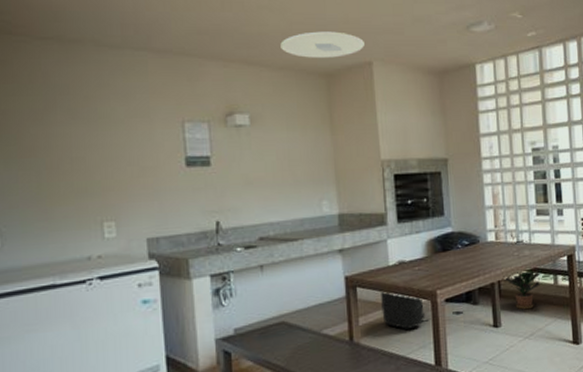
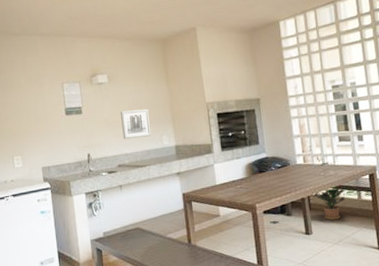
wall art: none [266,164,307,204] -> present [121,109,152,140]
ceiling light: present [280,31,366,58] -> none [127,7,190,30]
backpack: present [381,260,429,329] -> none [211,180,251,235]

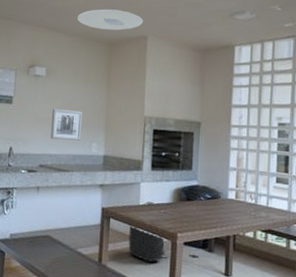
ceiling light: none [127,7,190,30] -> present [77,9,144,31]
backpack: none [211,180,251,235] -> present [128,201,168,262]
potted plant: present [312,162,346,221] -> none [239,202,274,266]

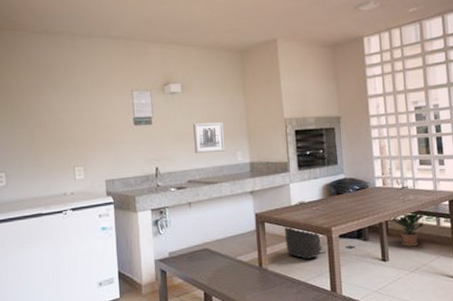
ceiling light: present [77,9,144,31] -> none [204,16,271,38]
potted plant: none [239,202,274,266] -> present [390,186,425,247]

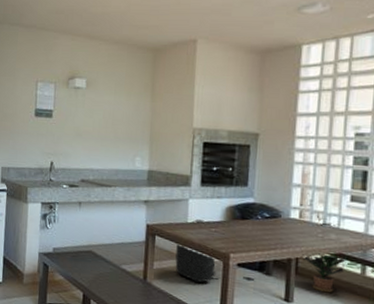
wall art: present [193,122,225,154] -> none [92,122,125,155]

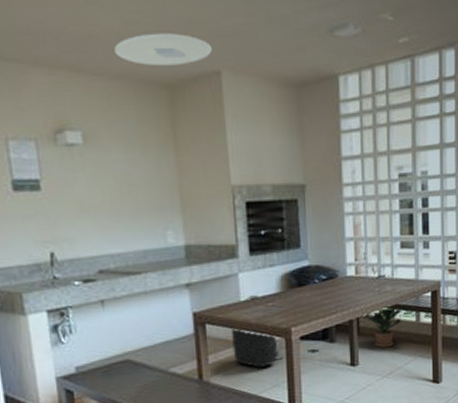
ceiling light: none [118,12,193,35] -> present [114,33,213,65]

